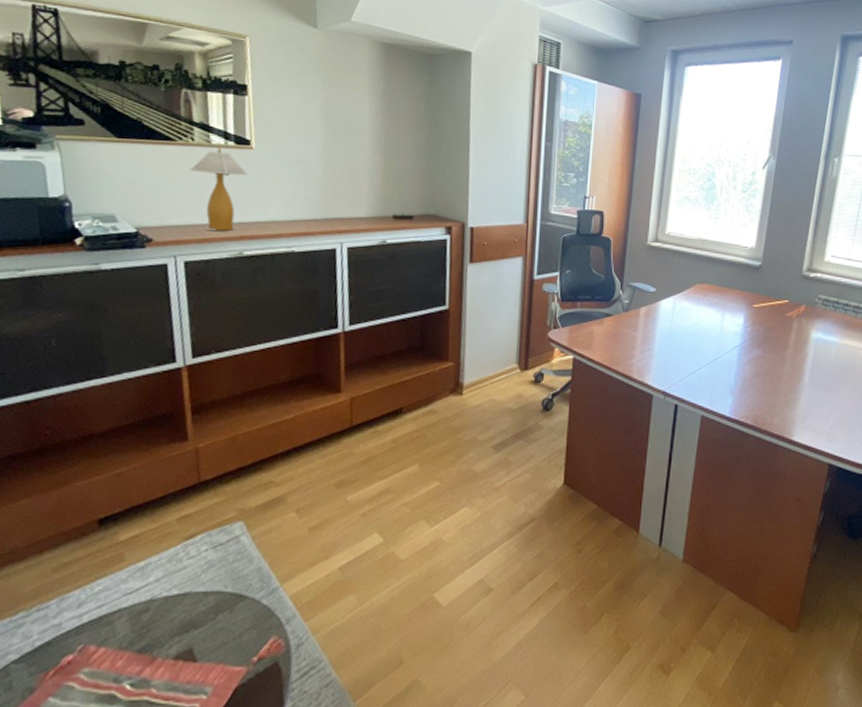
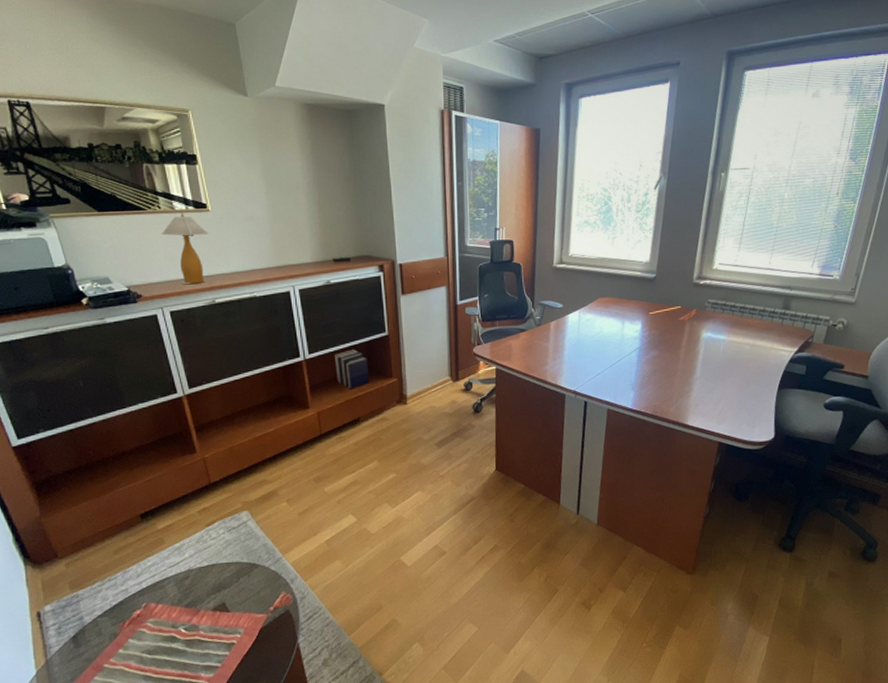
books: none [379,323,421,372] -> present [334,349,370,390]

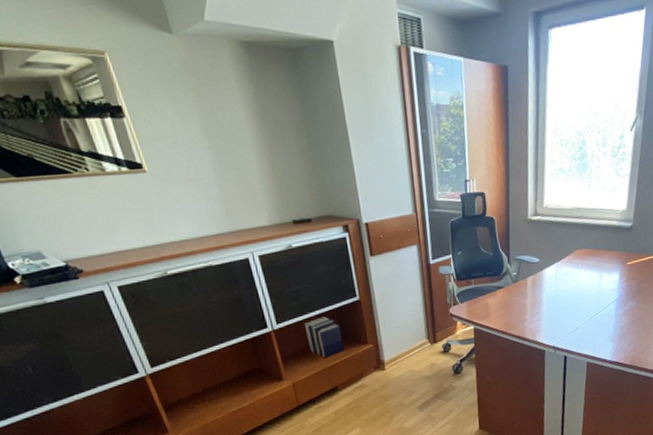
table lamp: present [161,210,209,285] -> none [93,172,151,256]

